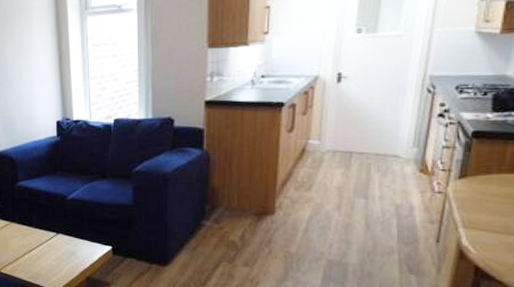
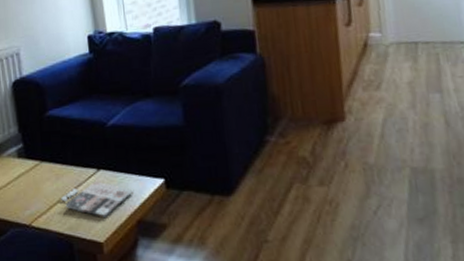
magazine: none [26,243,85,273] -> present [61,181,133,219]

